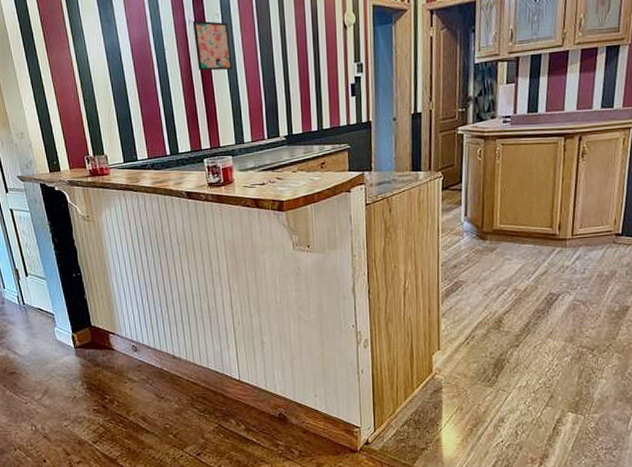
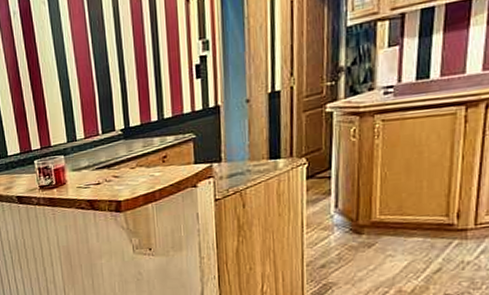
wall art: present [192,20,232,71] -> none [17,10,61,66]

